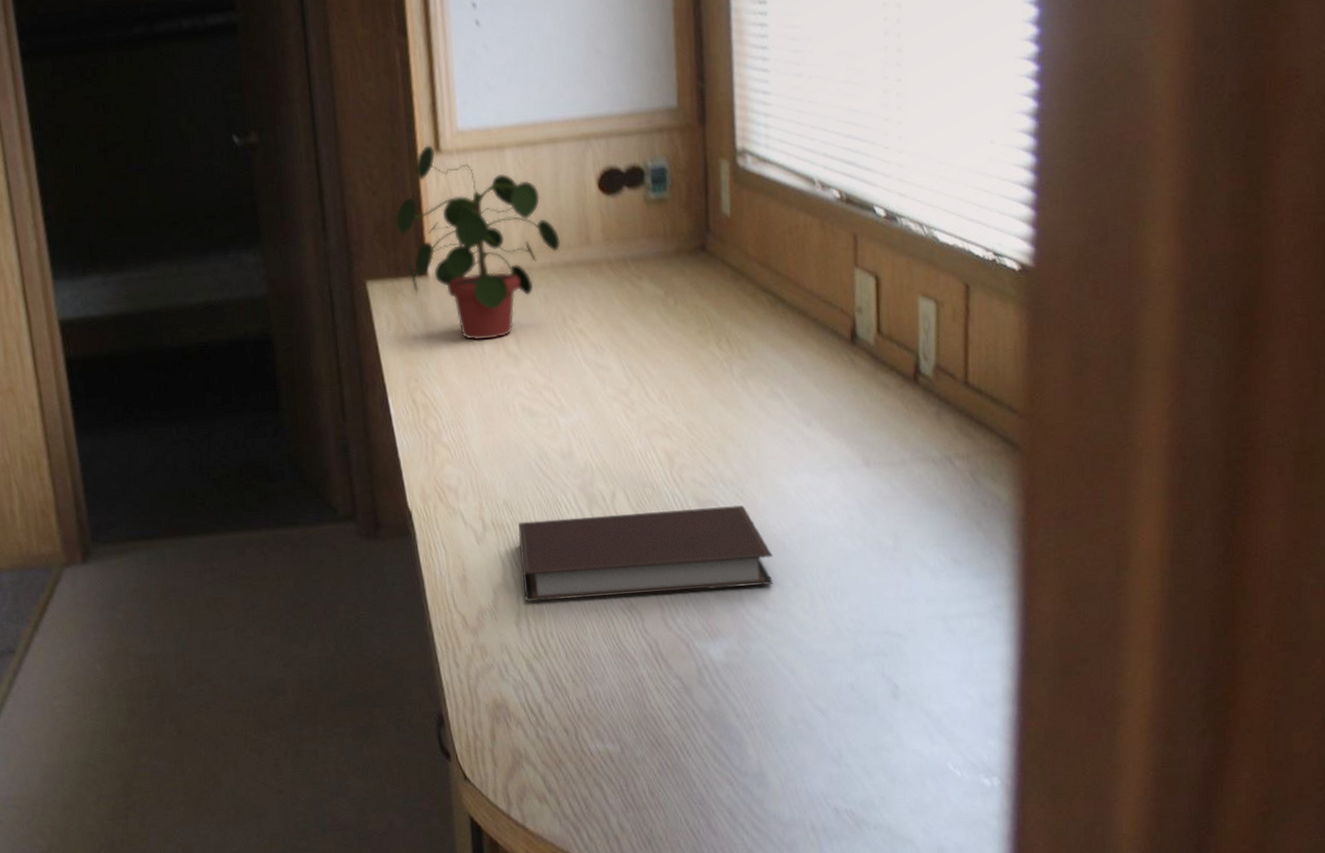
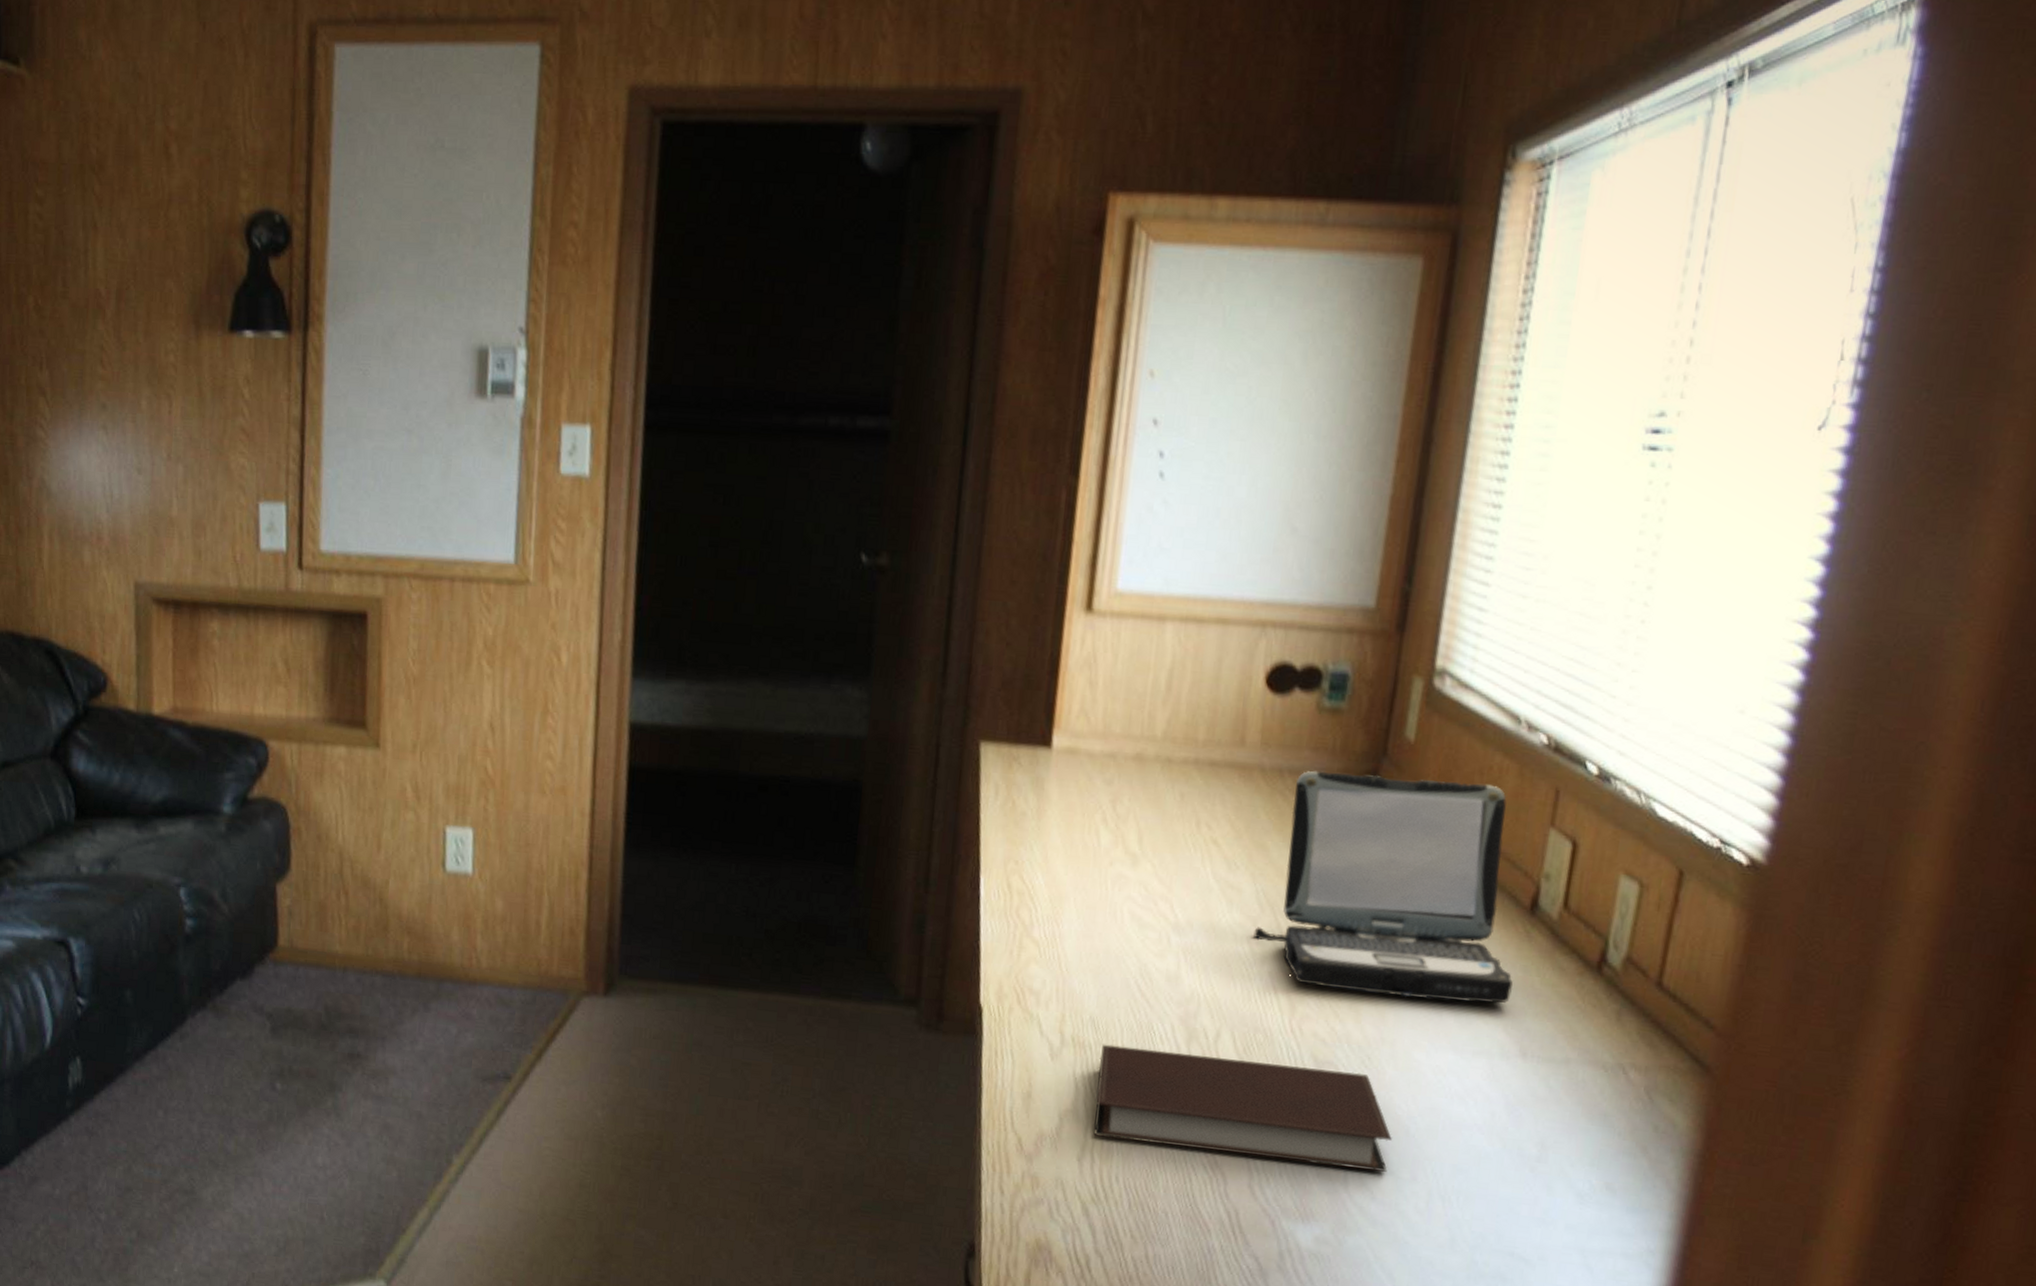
potted plant: present [395,144,561,341] -> none [1026,600,1212,833]
laptop: none [627,240,849,439] -> present [1253,770,1513,1004]

